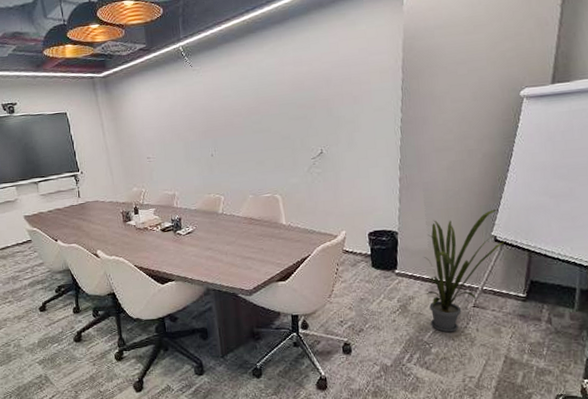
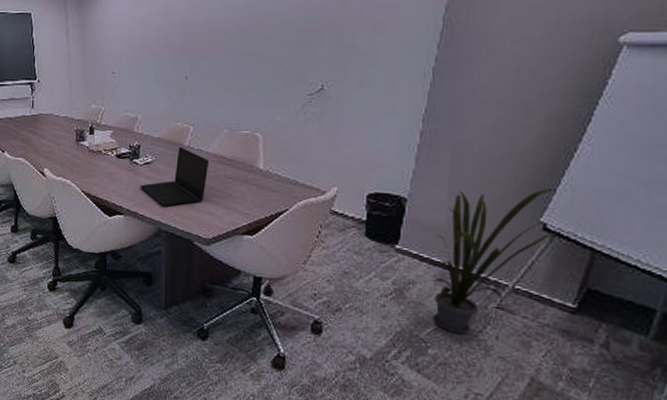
laptop: none [186,214,242,268] -> present [140,146,209,207]

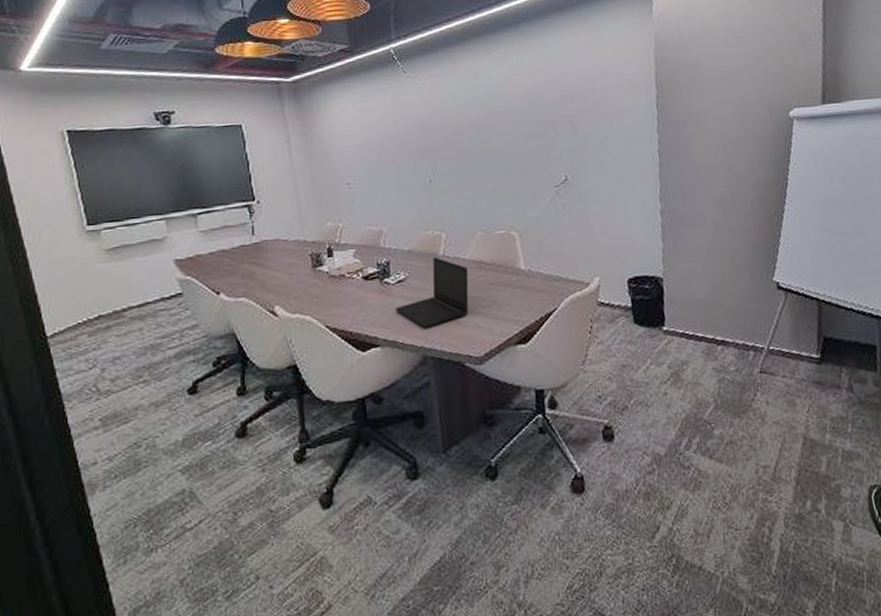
house plant: present [432,188,559,334] -> none [696,248,790,408]

